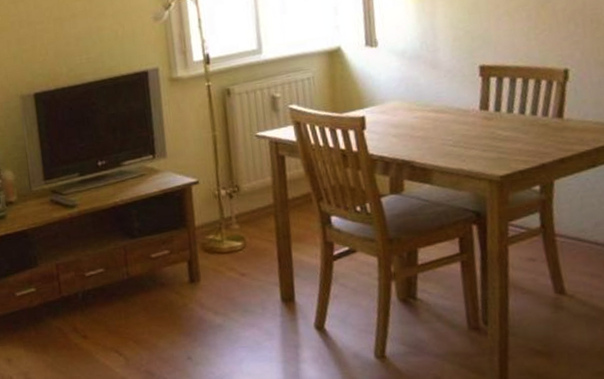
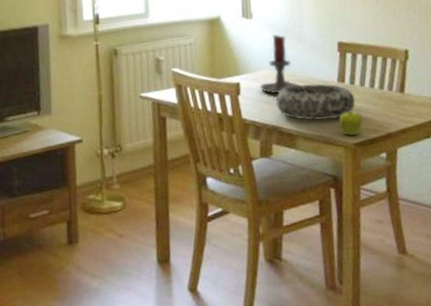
candle holder: none [387,62,436,126] -> present [259,34,301,94]
decorative bowl: none [406,112,502,153] -> present [275,83,356,121]
fruit: none [481,141,511,168] -> present [339,111,363,135]

